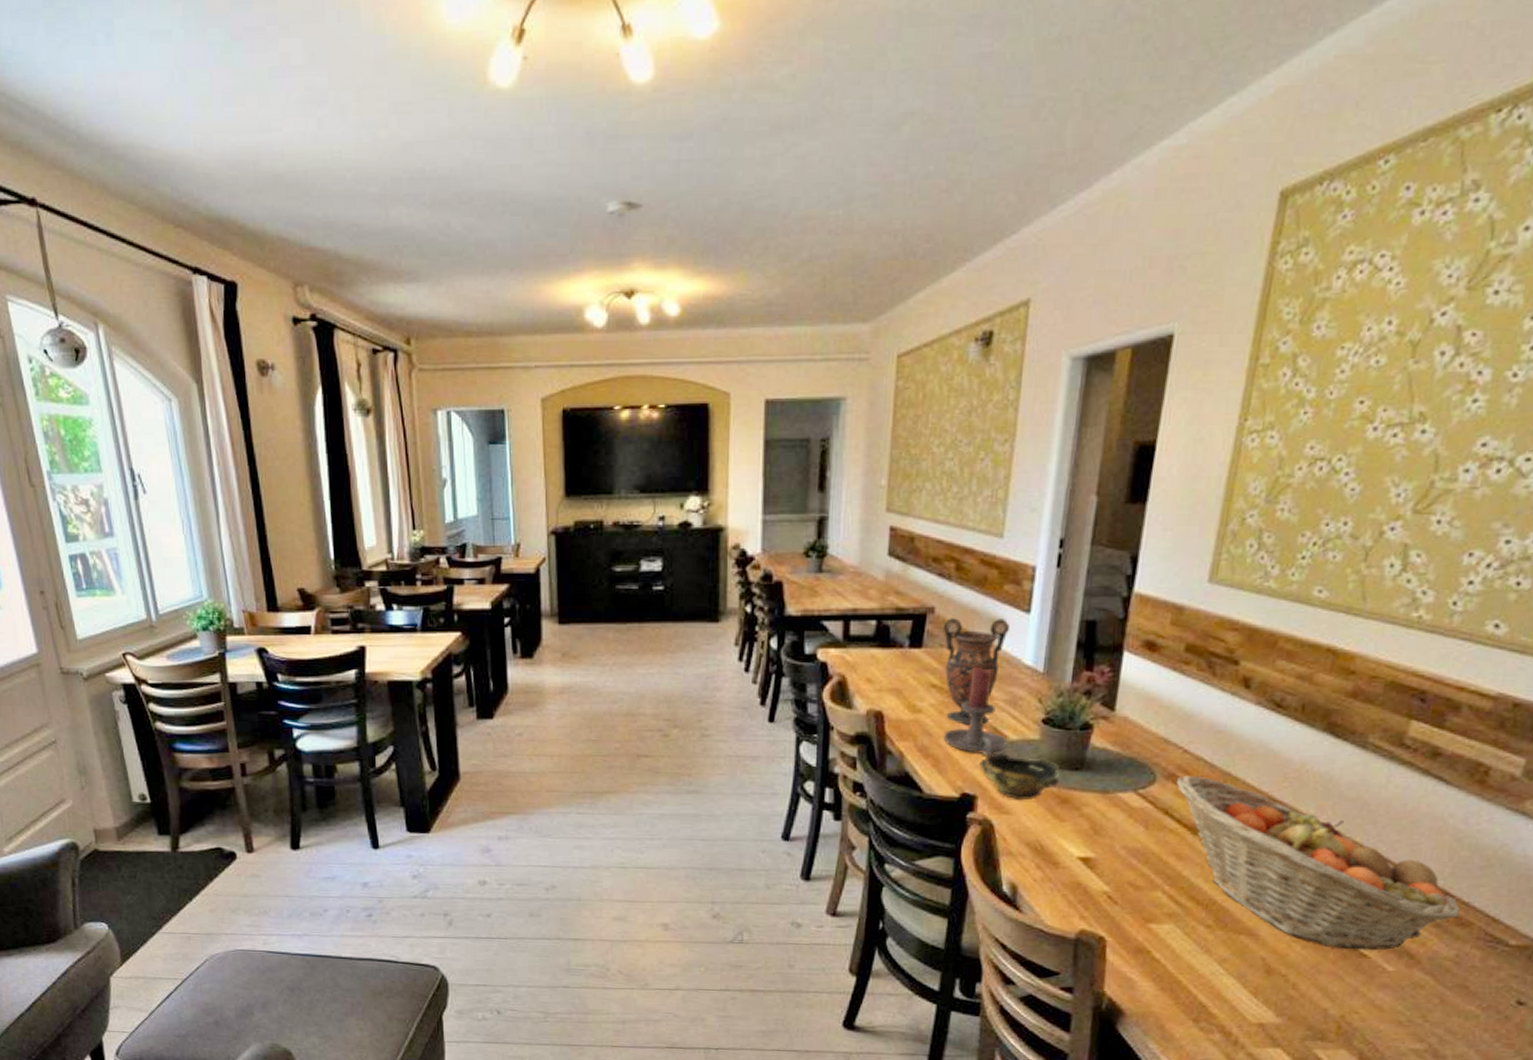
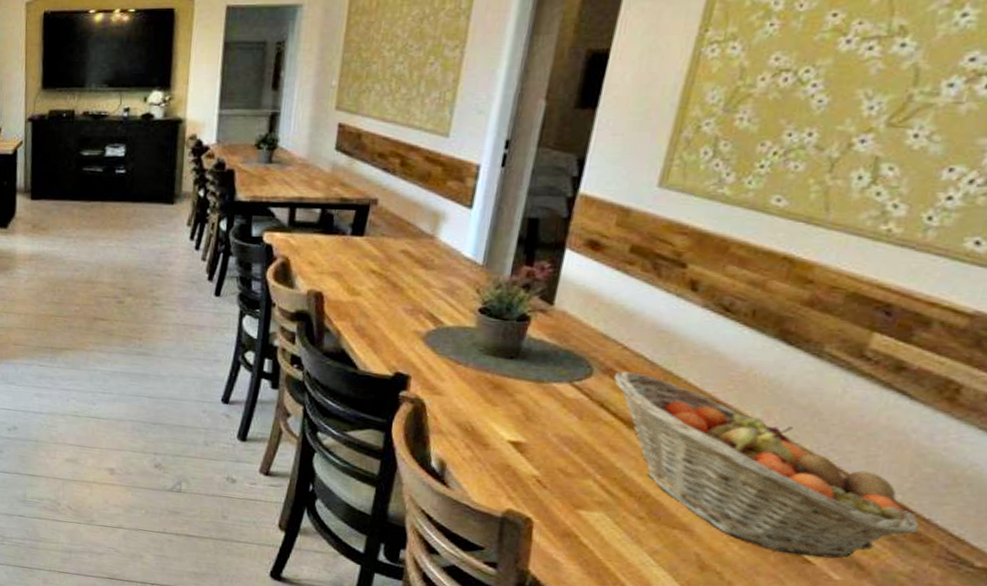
vase: present [942,618,1009,725] -> none [384,210,451,310]
candle holder: present [943,666,1008,757] -> none [380,256,444,340]
bowl: present [979,753,1061,801] -> none [414,337,496,384]

